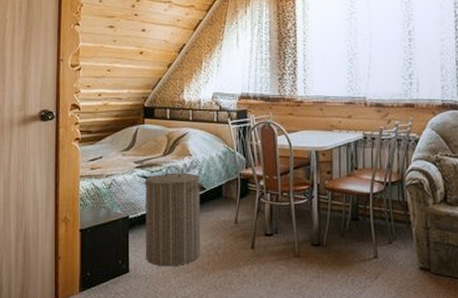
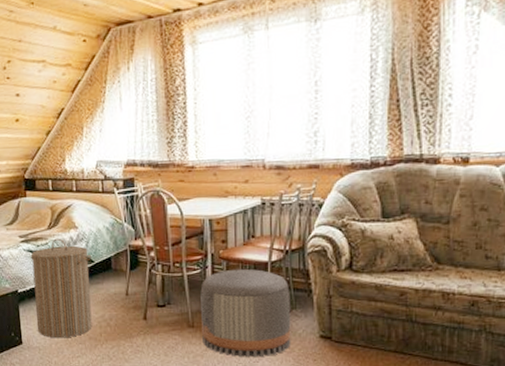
pouf: none [307,200,393,289] -> present [200,269,291,358]

